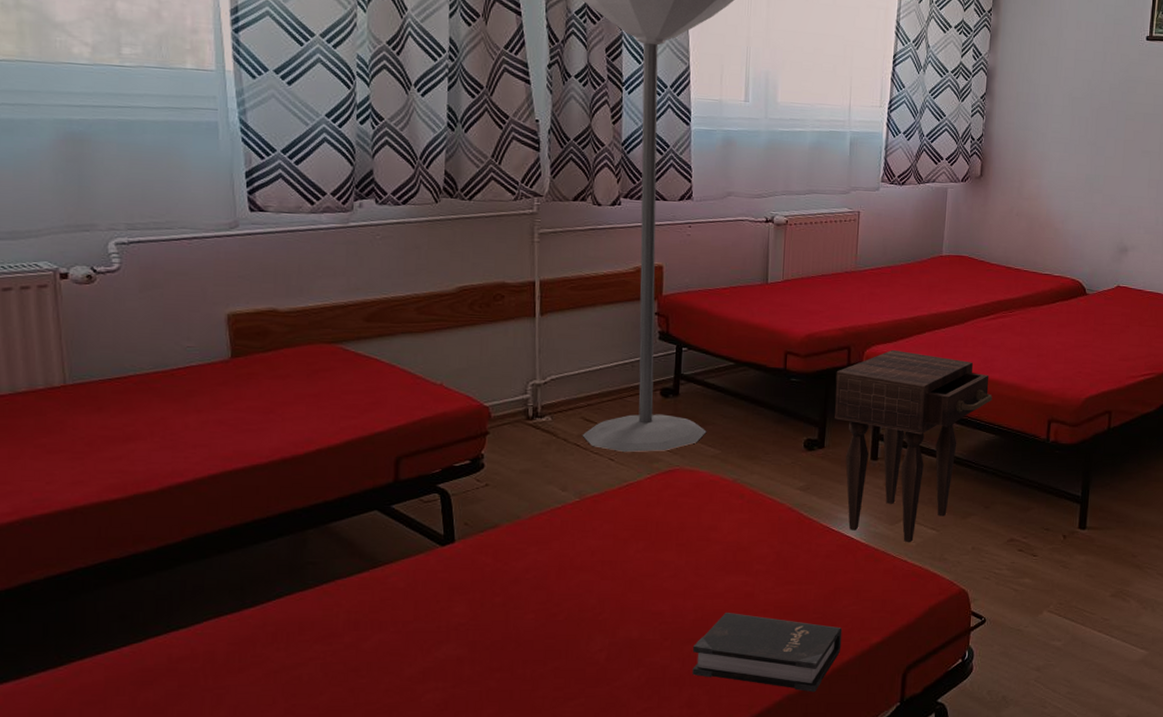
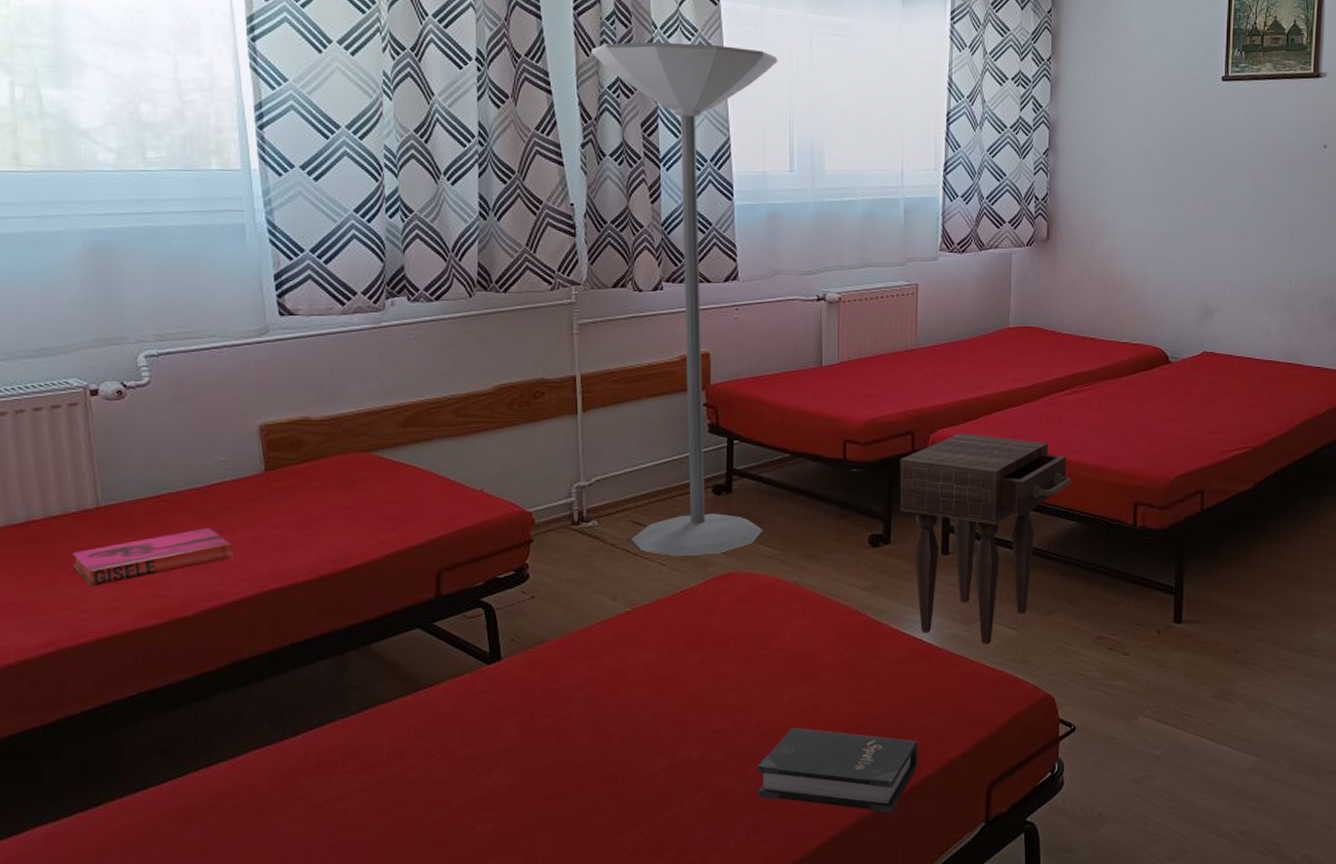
hardback book: none [39,409,198,460] -> present [72,528,233,587]

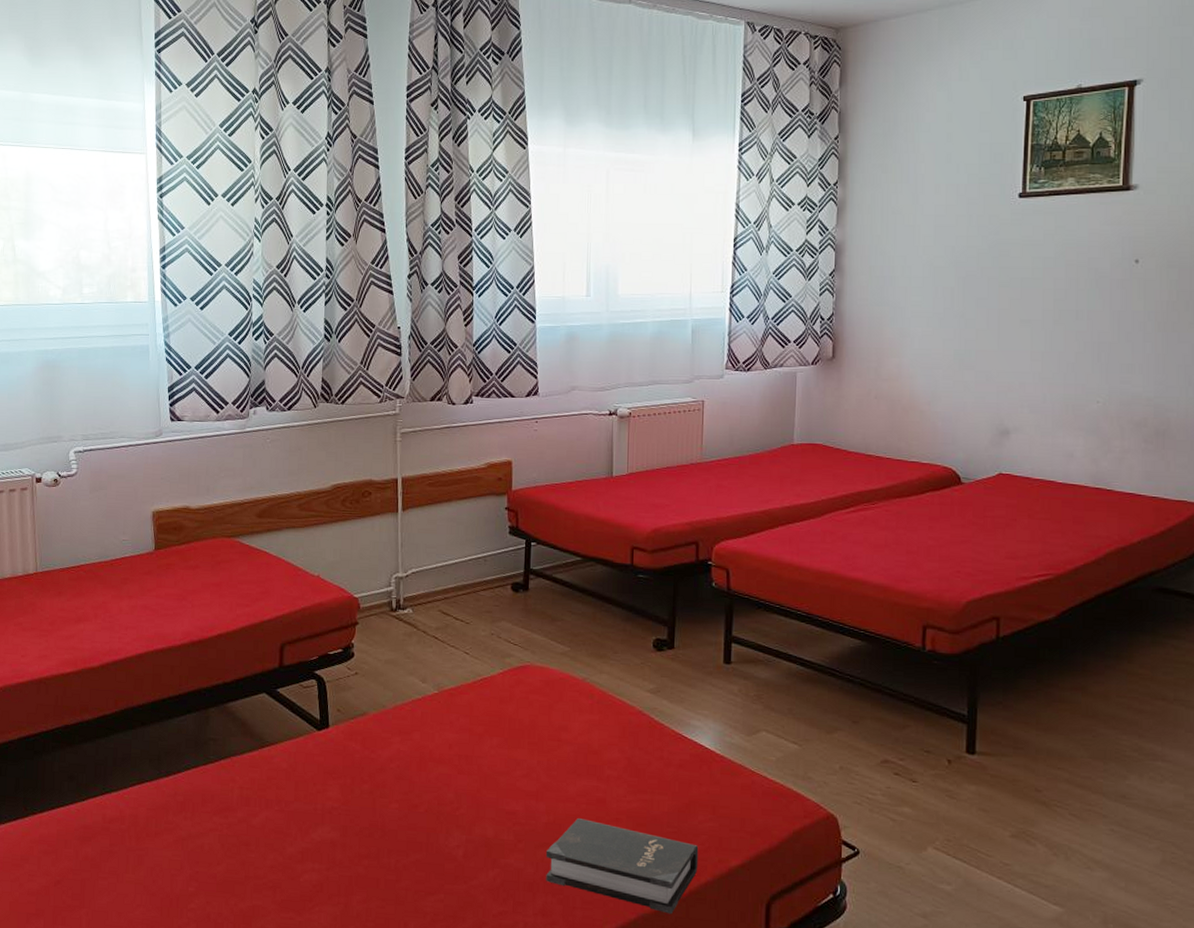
hardback book: present [72,528,233,587] -> none [18,594,129,637]
floor lamp: present [591,41,778,556] -> none [419,183,578,647]
nightstand: present [899,432,1072,645] -> none [683,545,857,757]

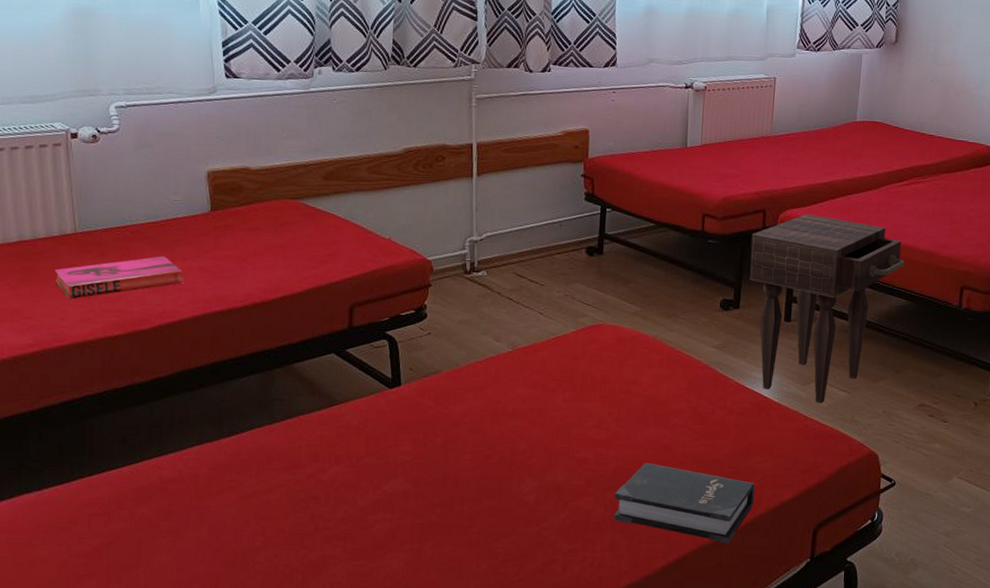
hardback book: none [18,594,129,637] -> present [55,256,184,300]
nightstand: none [683,545,857,757] -> present [750,213,905,404]

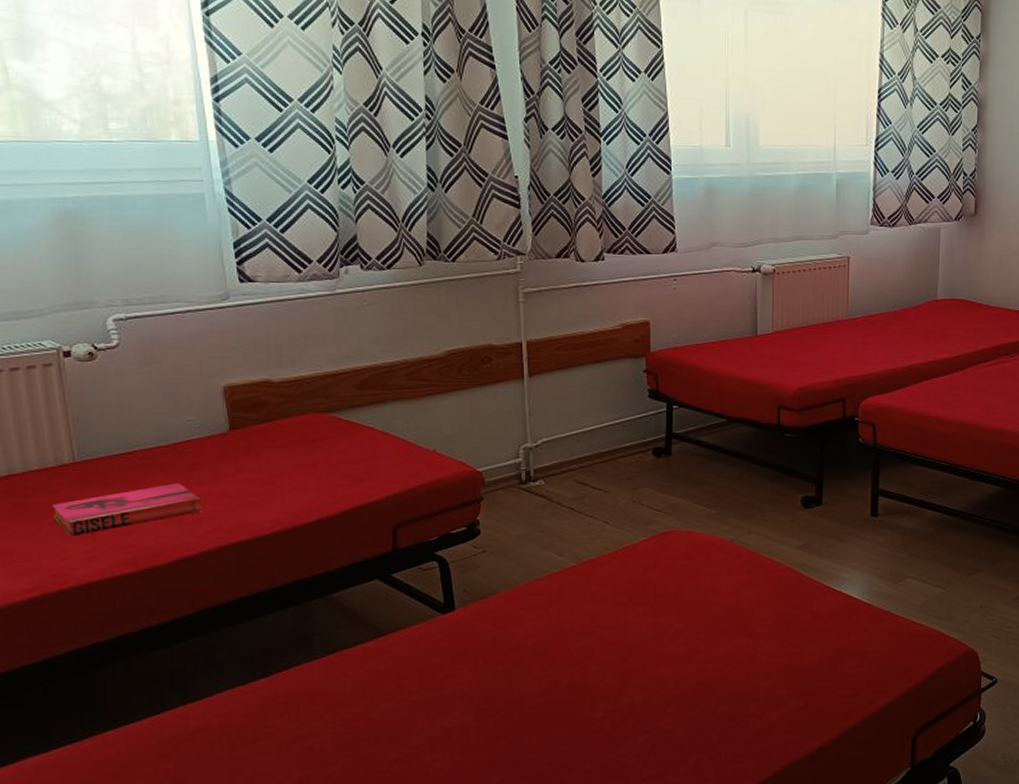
hardback book: present [614,463,755,544] -> none [696,677,848,758]
nightstand: present [750,213,905,404] -> none [831,400,996,602]

